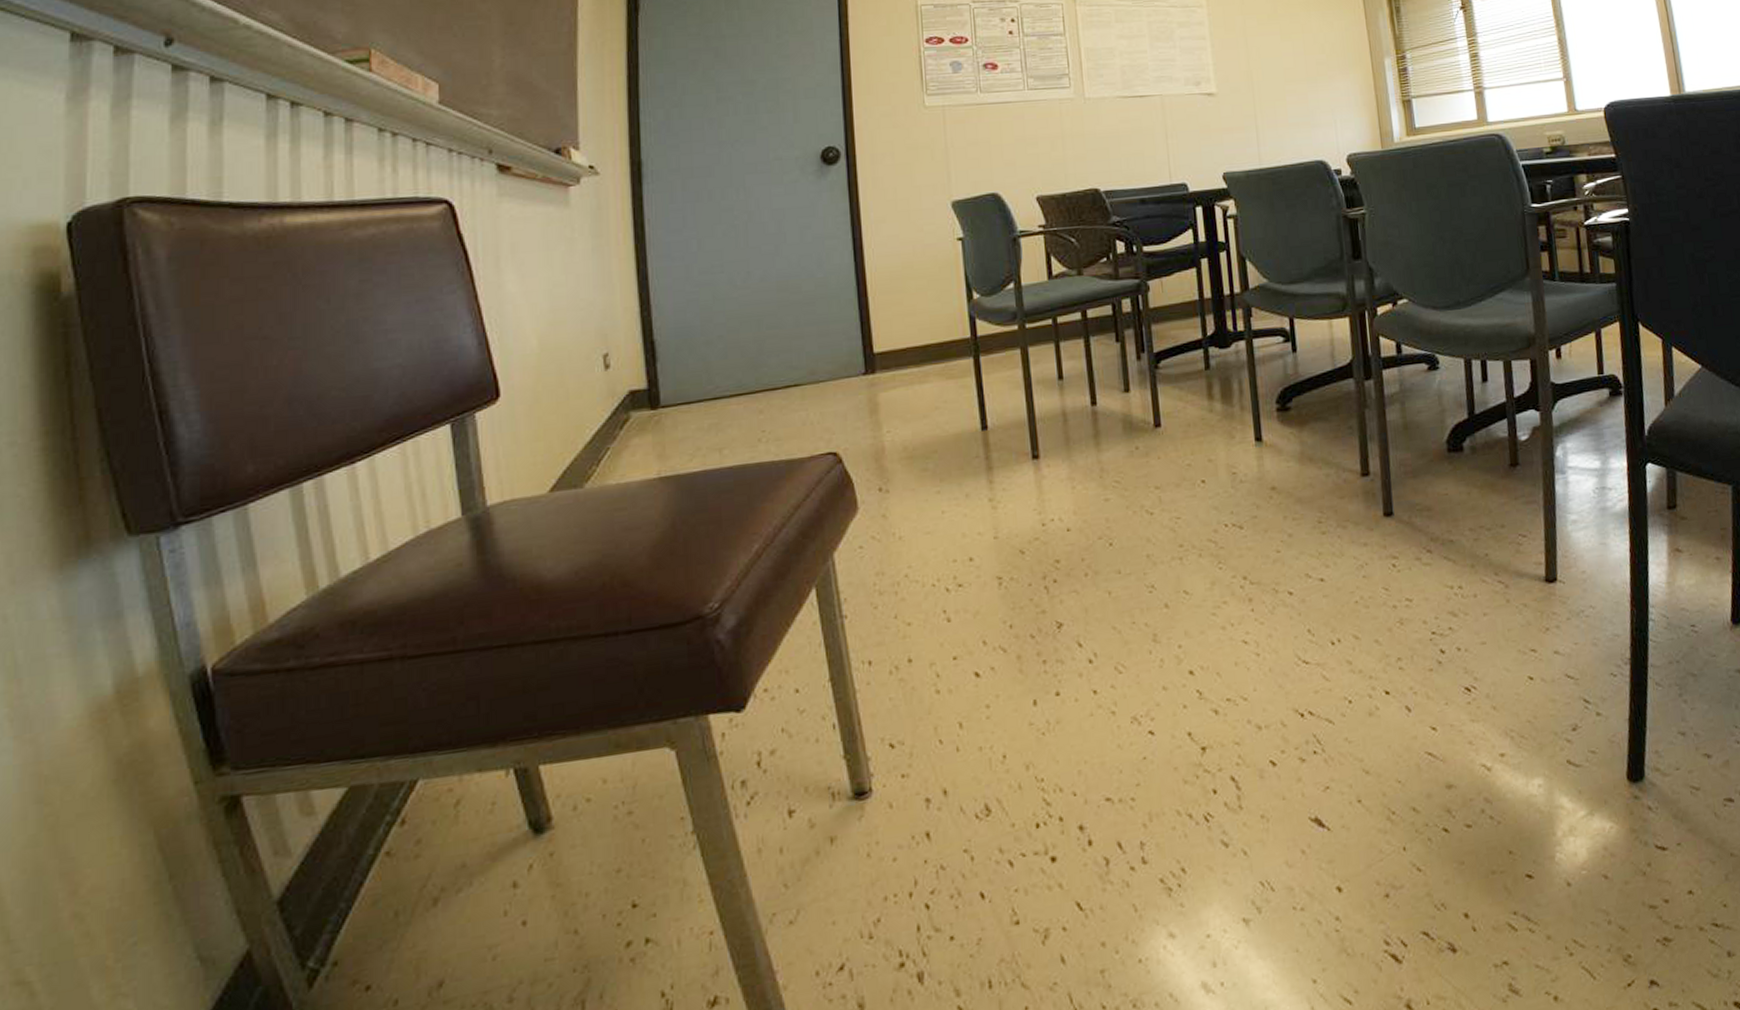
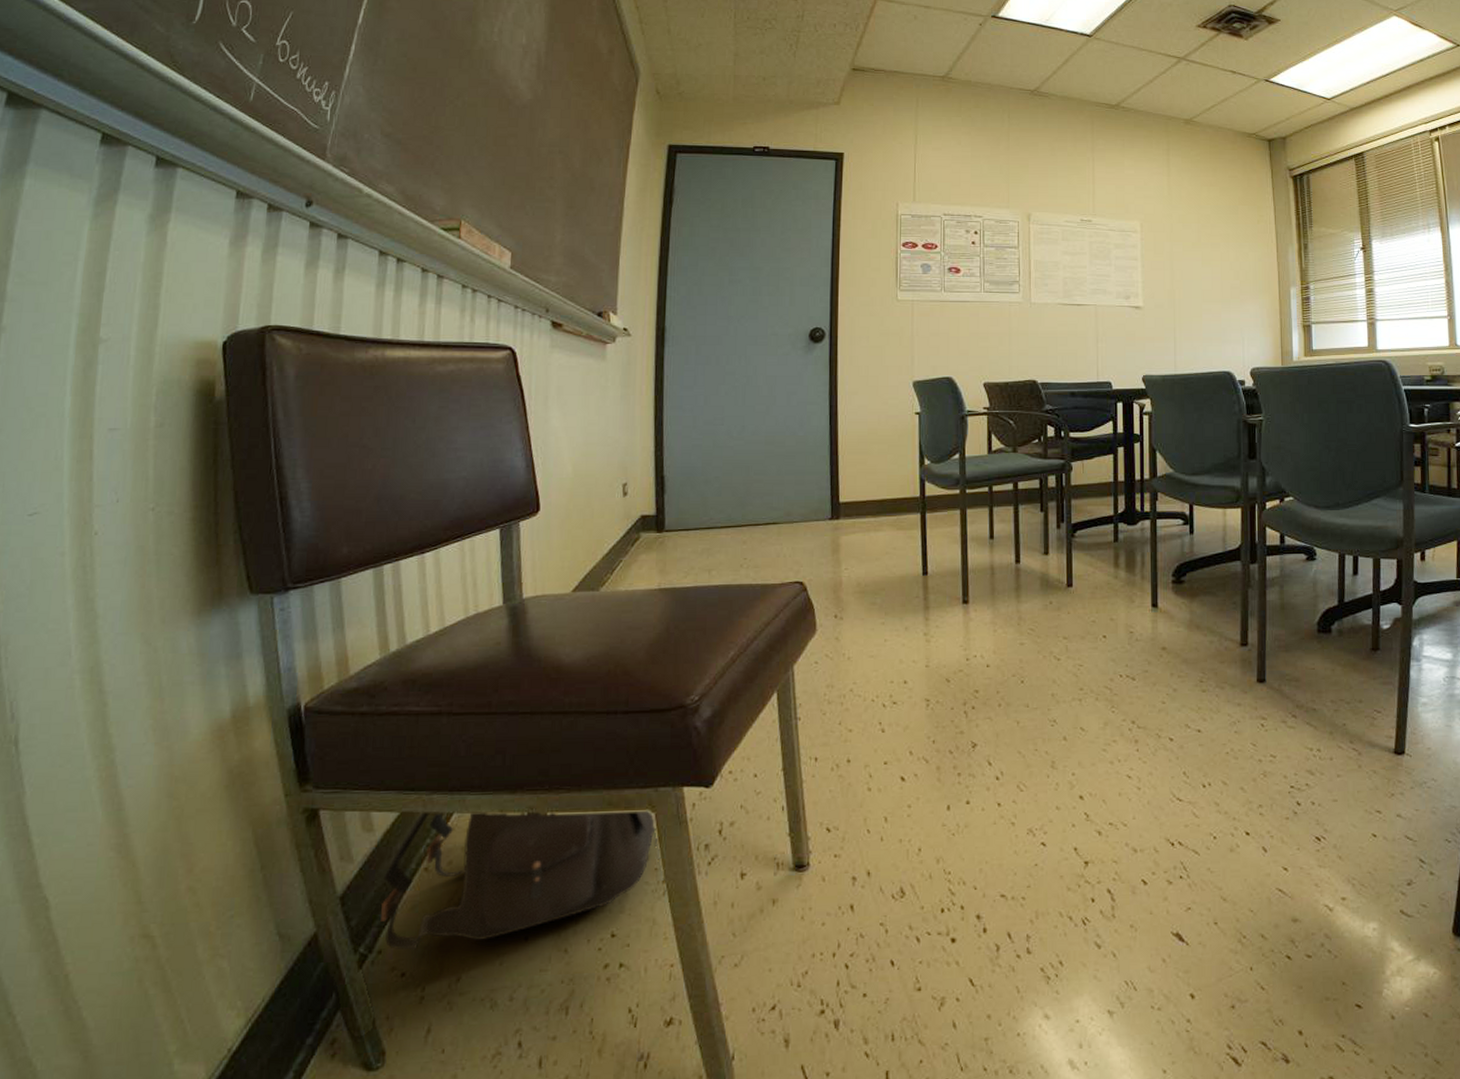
satchel: none [333,747,682,958] -> present [381,810,659,950]

